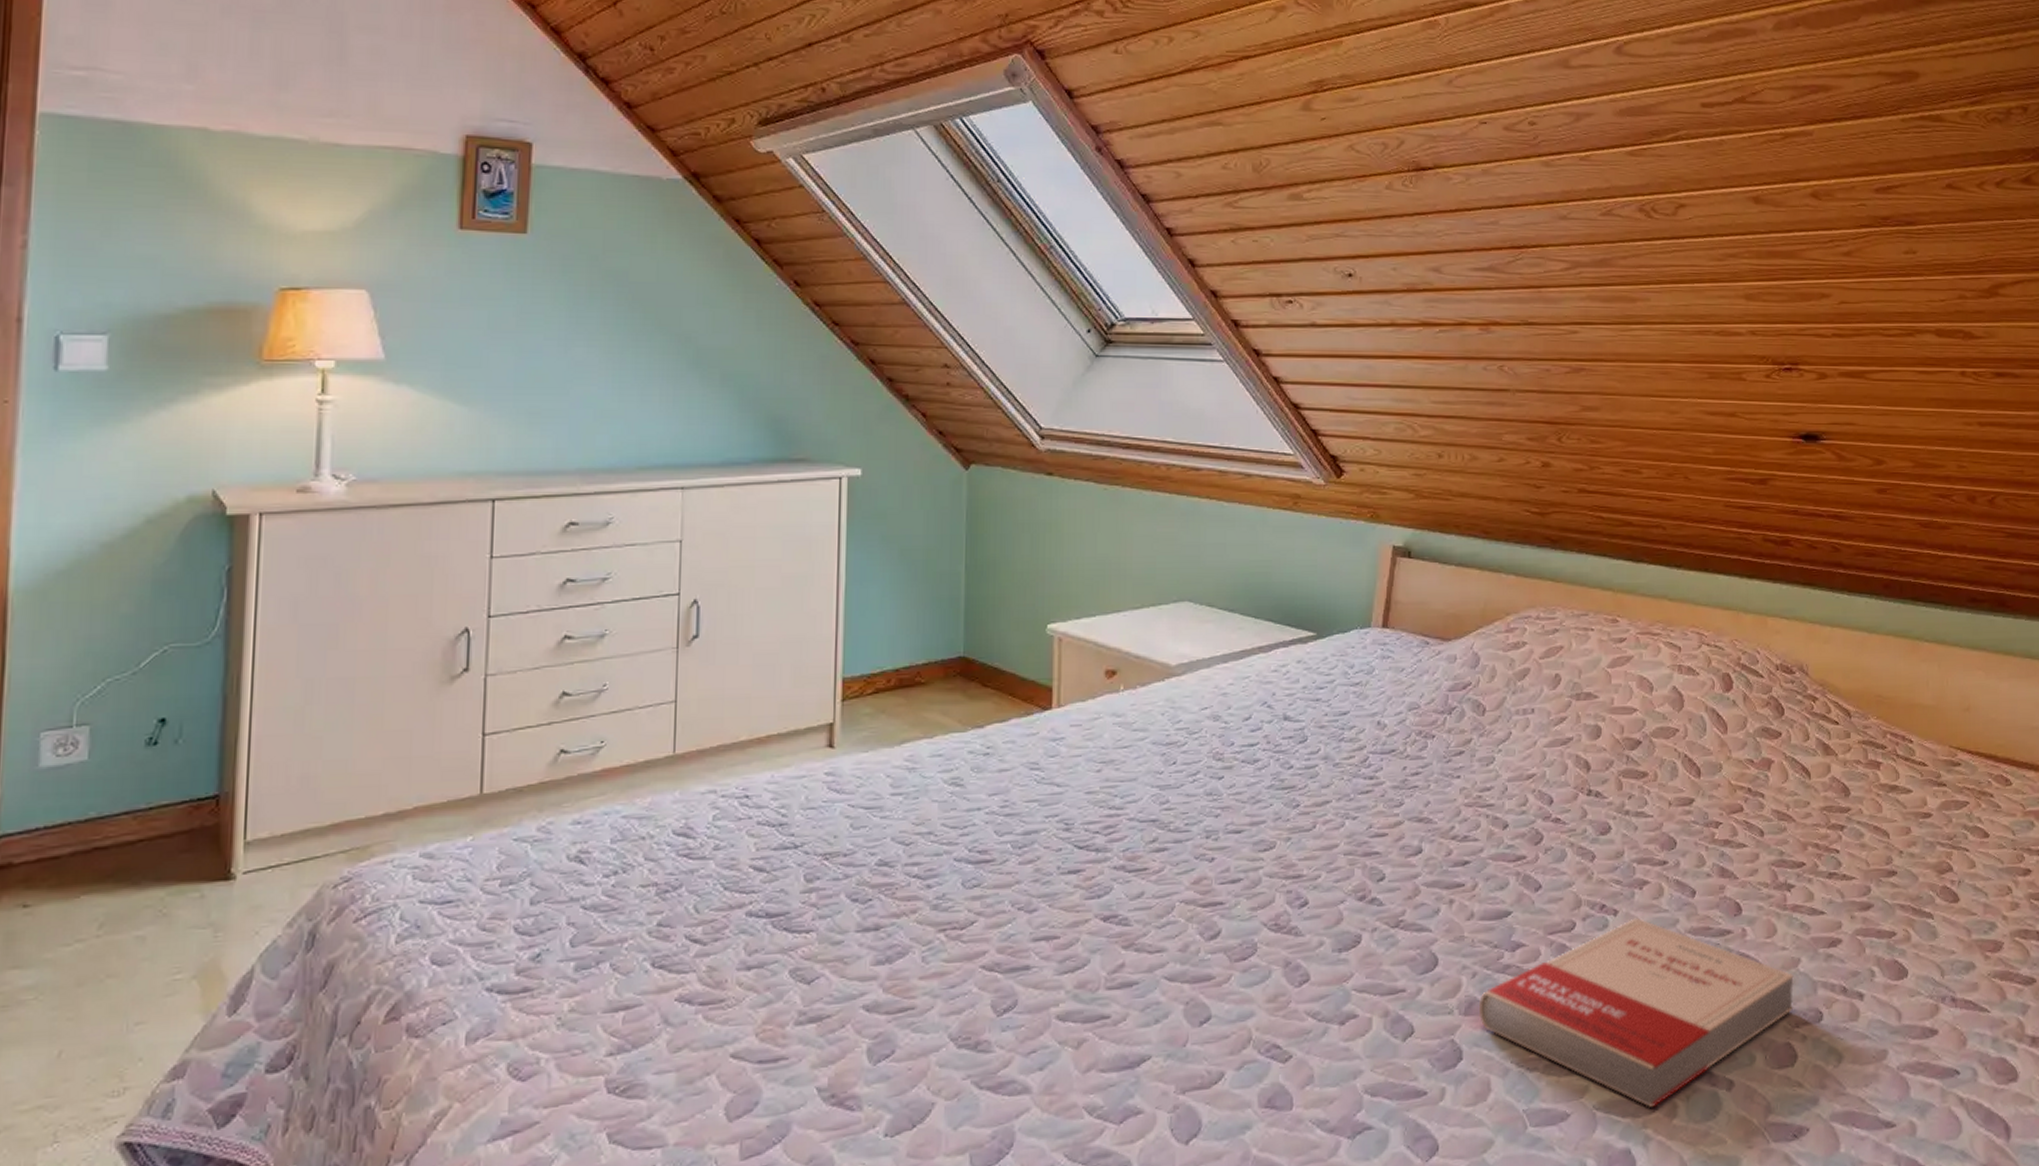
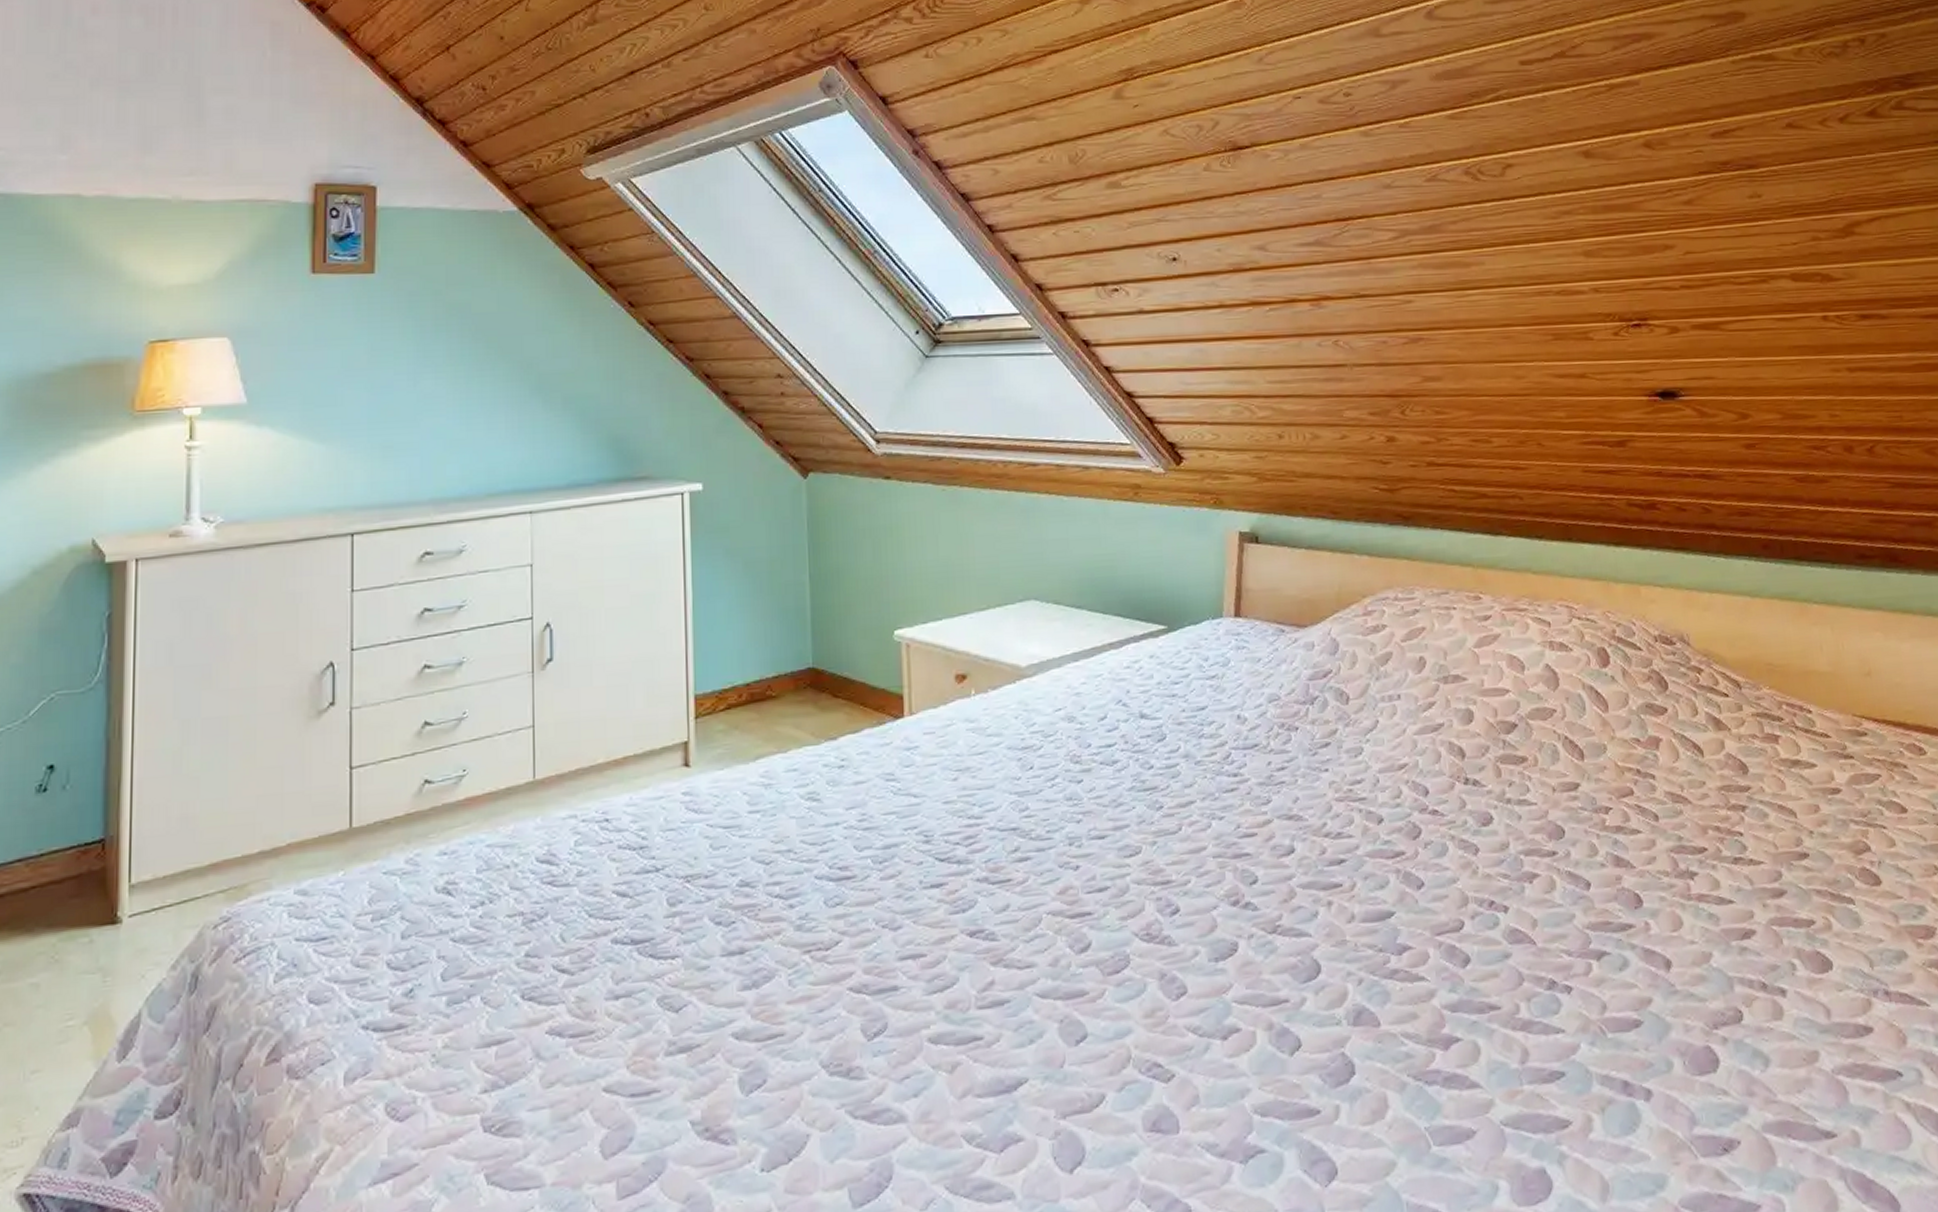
book: present [1479,917,1794,1107] -> none [1368,914,1710,1121]

